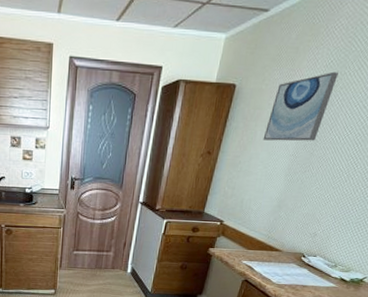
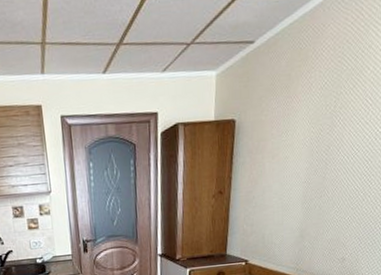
wall art: present [263,71,339,141] -> none [272,92,334,171]

